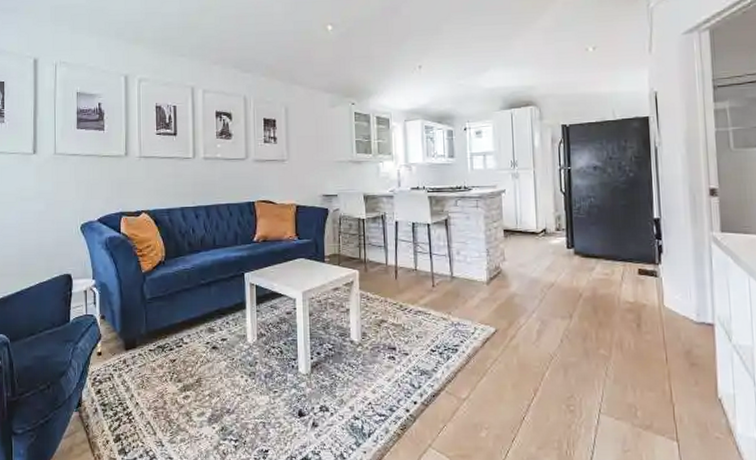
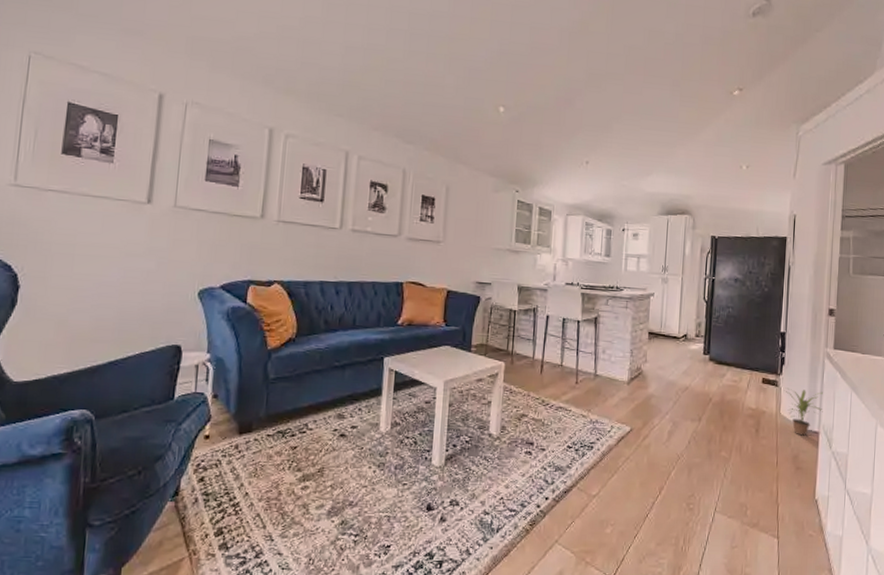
potted plant: none [665,277,716,329] -> present [784,388,823,436]

